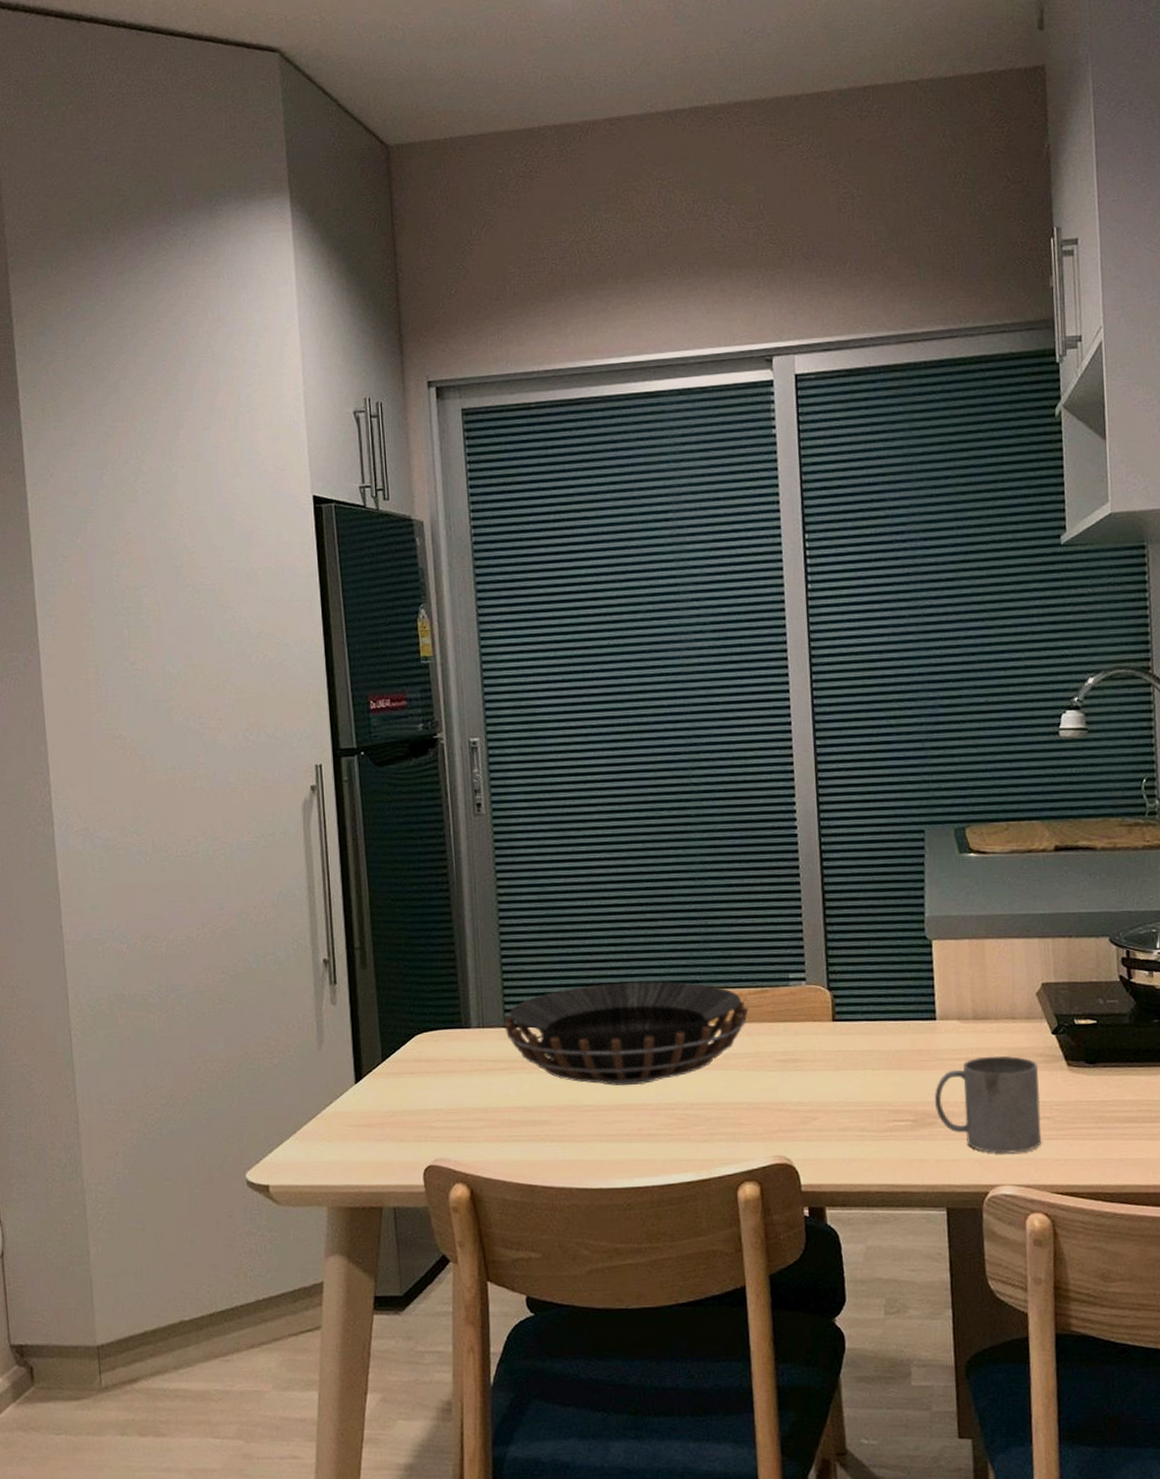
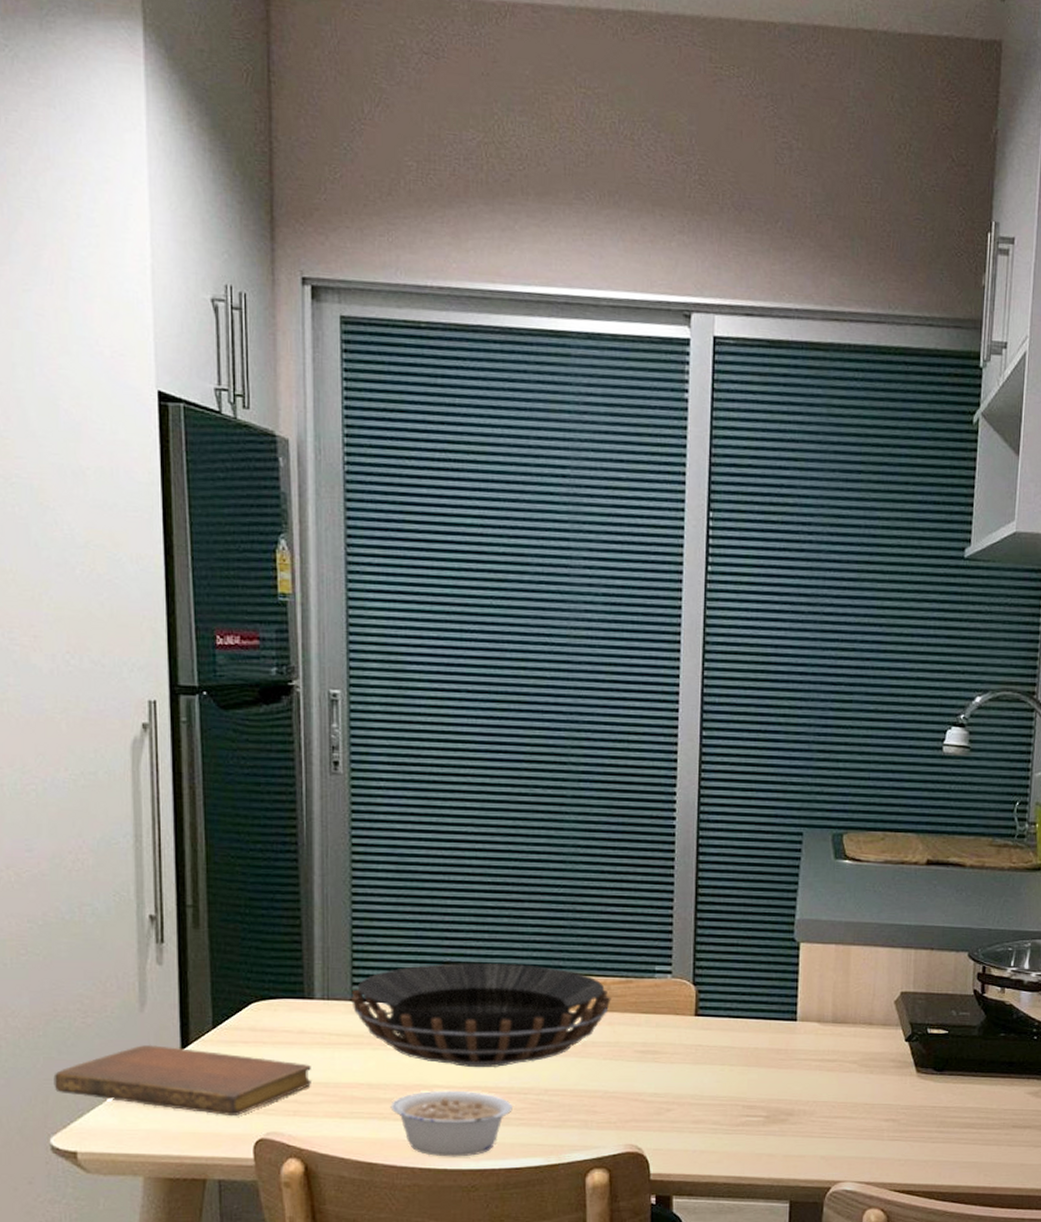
notebook: none [247,1080,472,1145] -> present [53,1044,311,1117]
legume: none [546,1109,661,1176] -> present [390,1090,513,1157]
mug: present [935,1055,1042,1154] -> none [788,1059,889,1152]

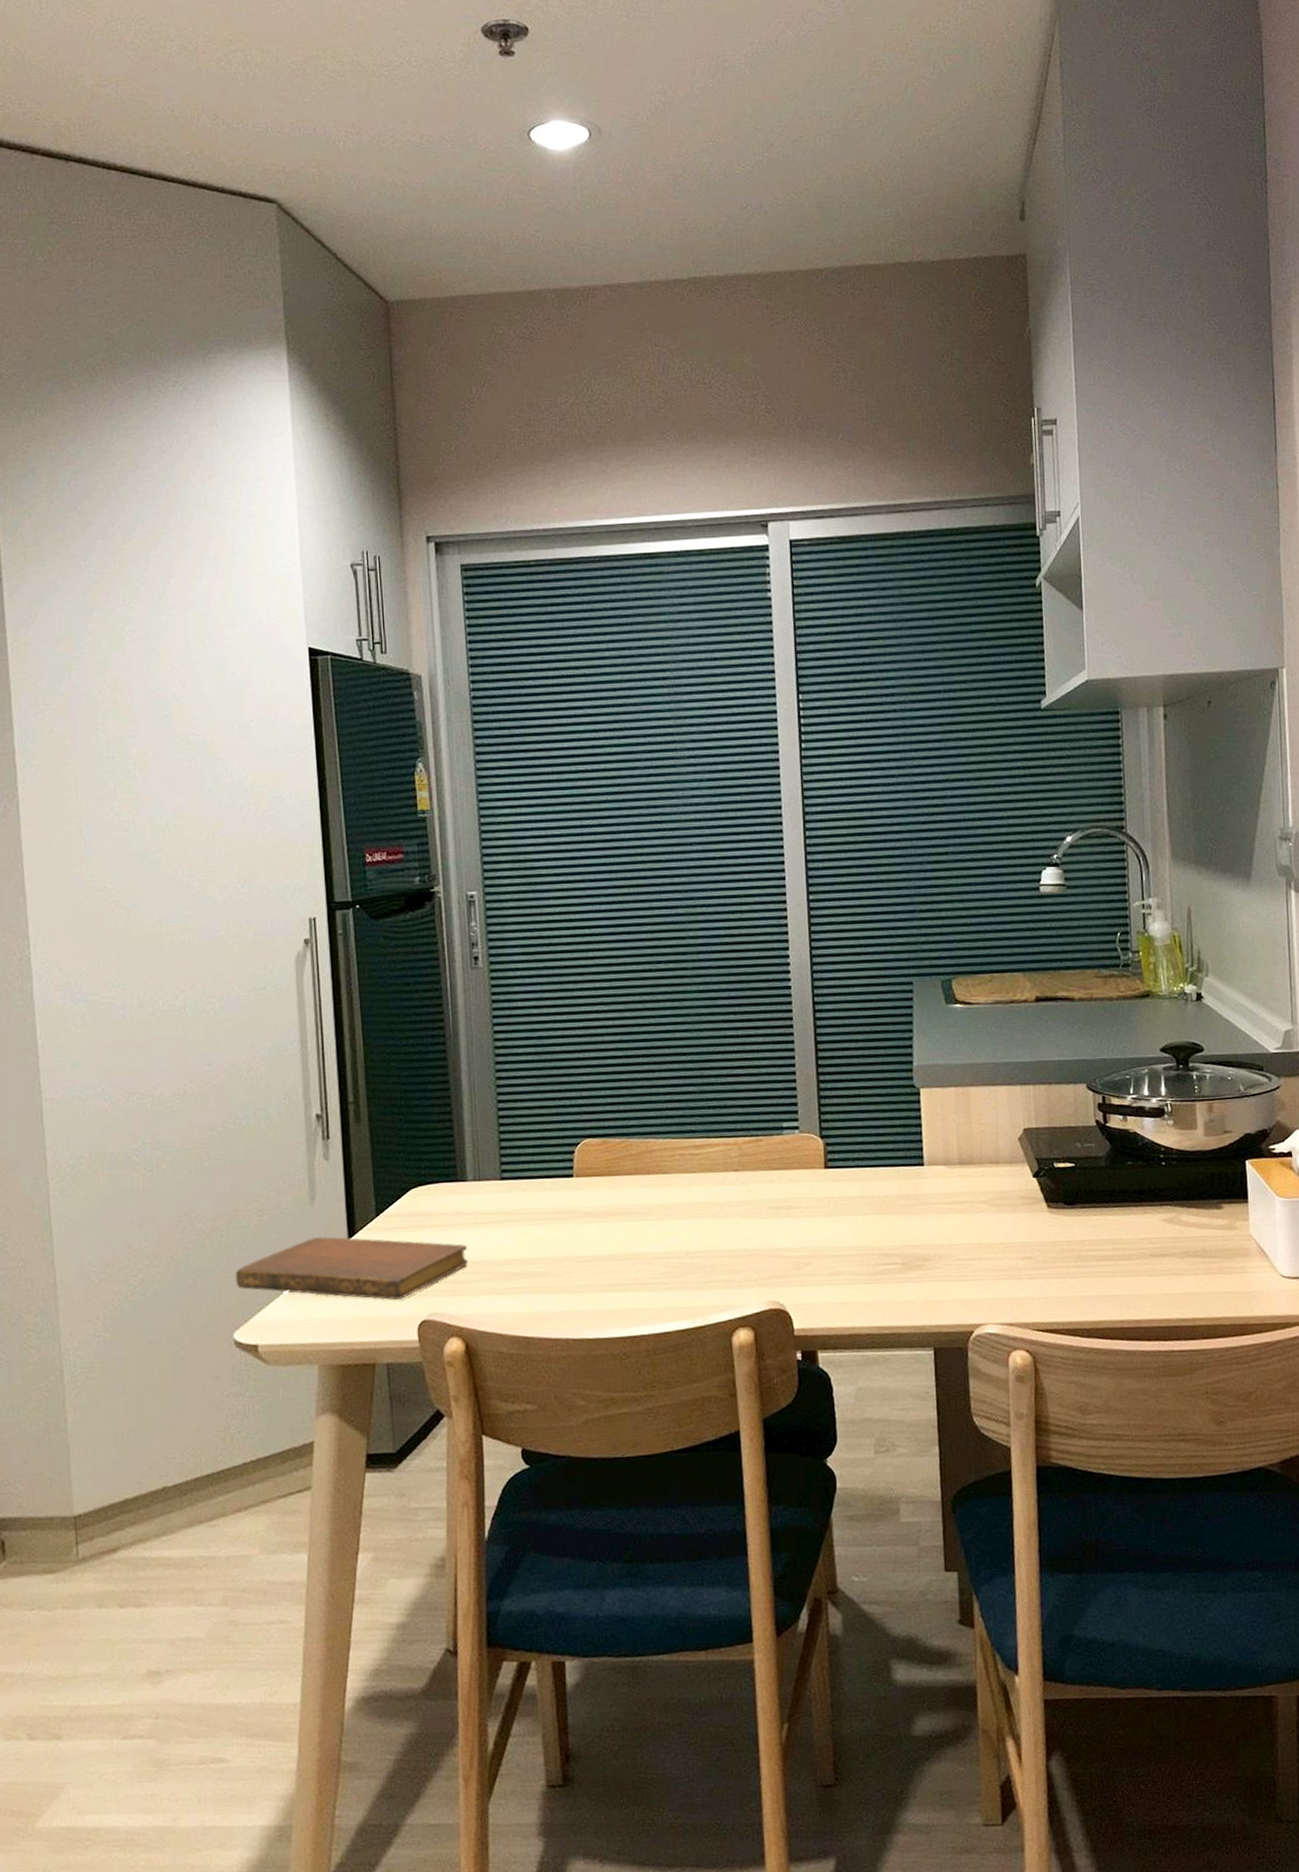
decorative bowl: present [350,962,611,1068] -> none [500,1131,743,1236]
legume: present [390,1090,513,1157] -> none [542,1259,657,1326]

